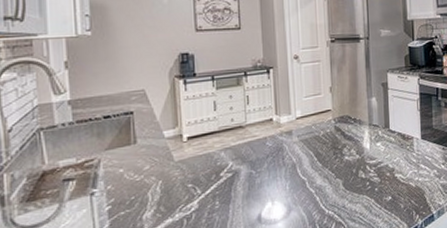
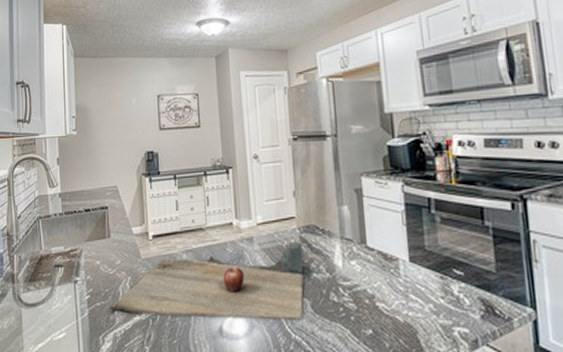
cutting board: none [135,131,338,218] -> present [109,242,304,321]

